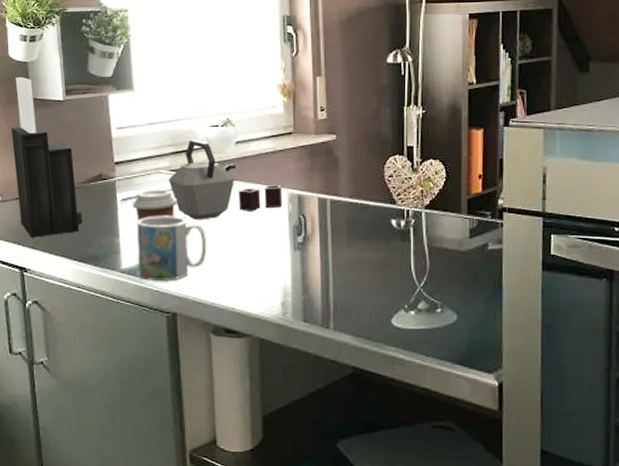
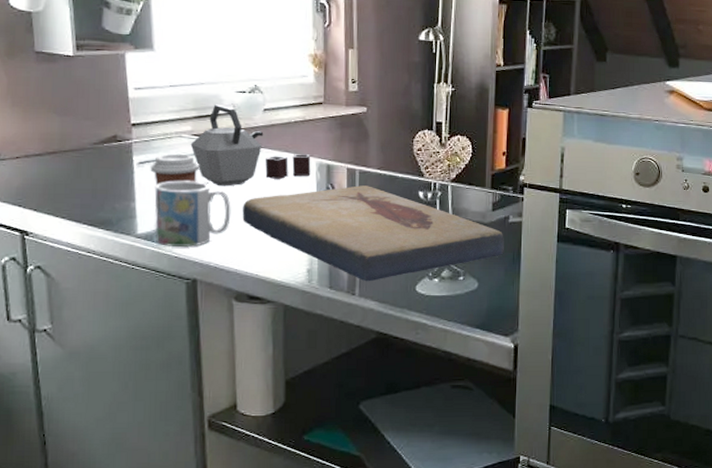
knife block: present [11,76,82,238] -> none [11,27,94,199]
fish fossil: none [218,215,484,315] -> present [242,185,504,282]

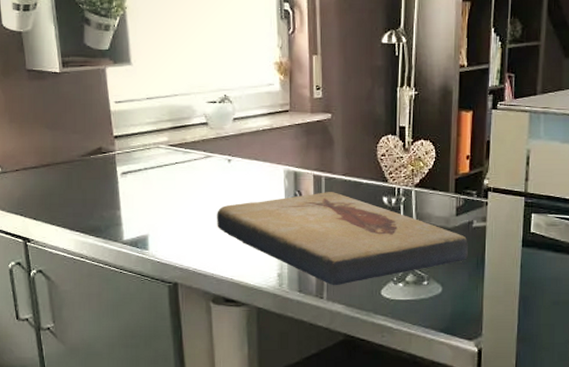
coffee cup: present [150,153,200,185] -> none [132,163,177,194]
mug: present [154,180,231,247] -> none [137,190,206,252]
kettle: present [190,104,311,187] -> none [167,115,279,195]

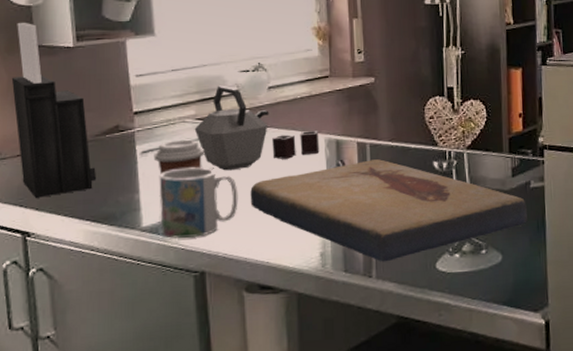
knife block: none [8,47,83,209] -> present [11,22,96,198]
coffee cup: none [132,163,177,194] -> present [154,139,205,174]
mug: none [137,190,206,252] -> present [159,167,238,238]
kettle: none [167,115,279,195] -> present [194,85,320,171]

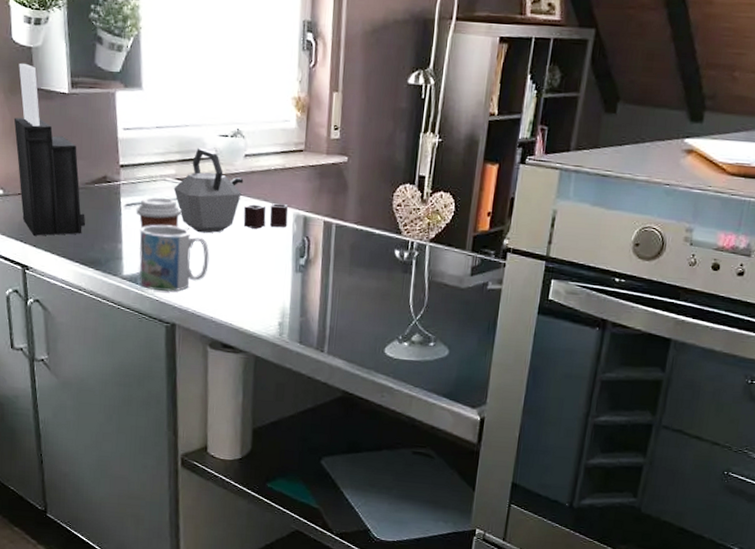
fish fossil: present [250,159,527,262] -> none [220,240,481,340]

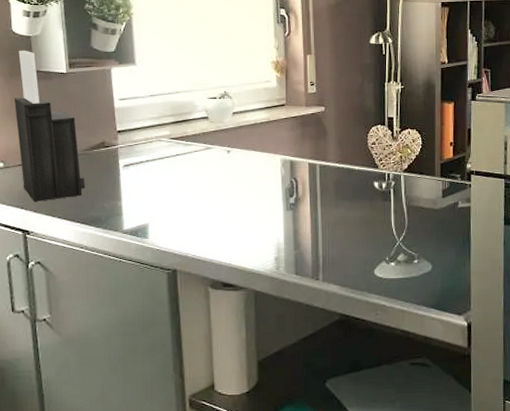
coffee cup: present [136,197,182,228] -> none [134,156,178,185]
mug: present [139,224,210,292] -> none [138,180,206,240]
kettle: present [173,148,289,234] -> none [169,110,276,184]

